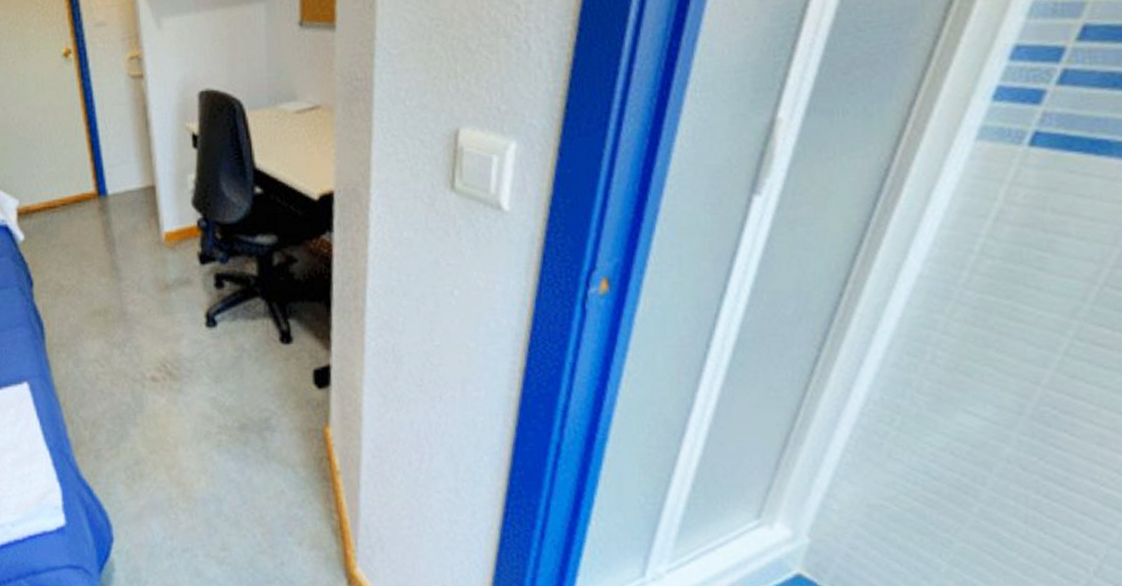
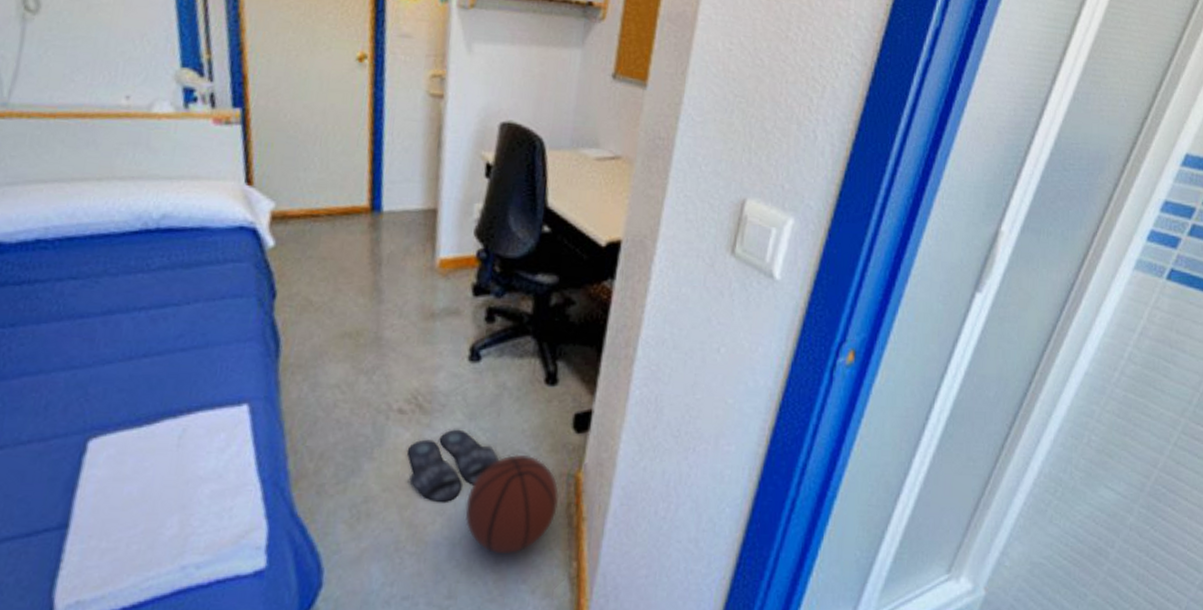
slippers: none [165,391,249,463] -> present [406,427,500,504]
basketball: none [224,412,311,509] -> present [465,454,560,554]

